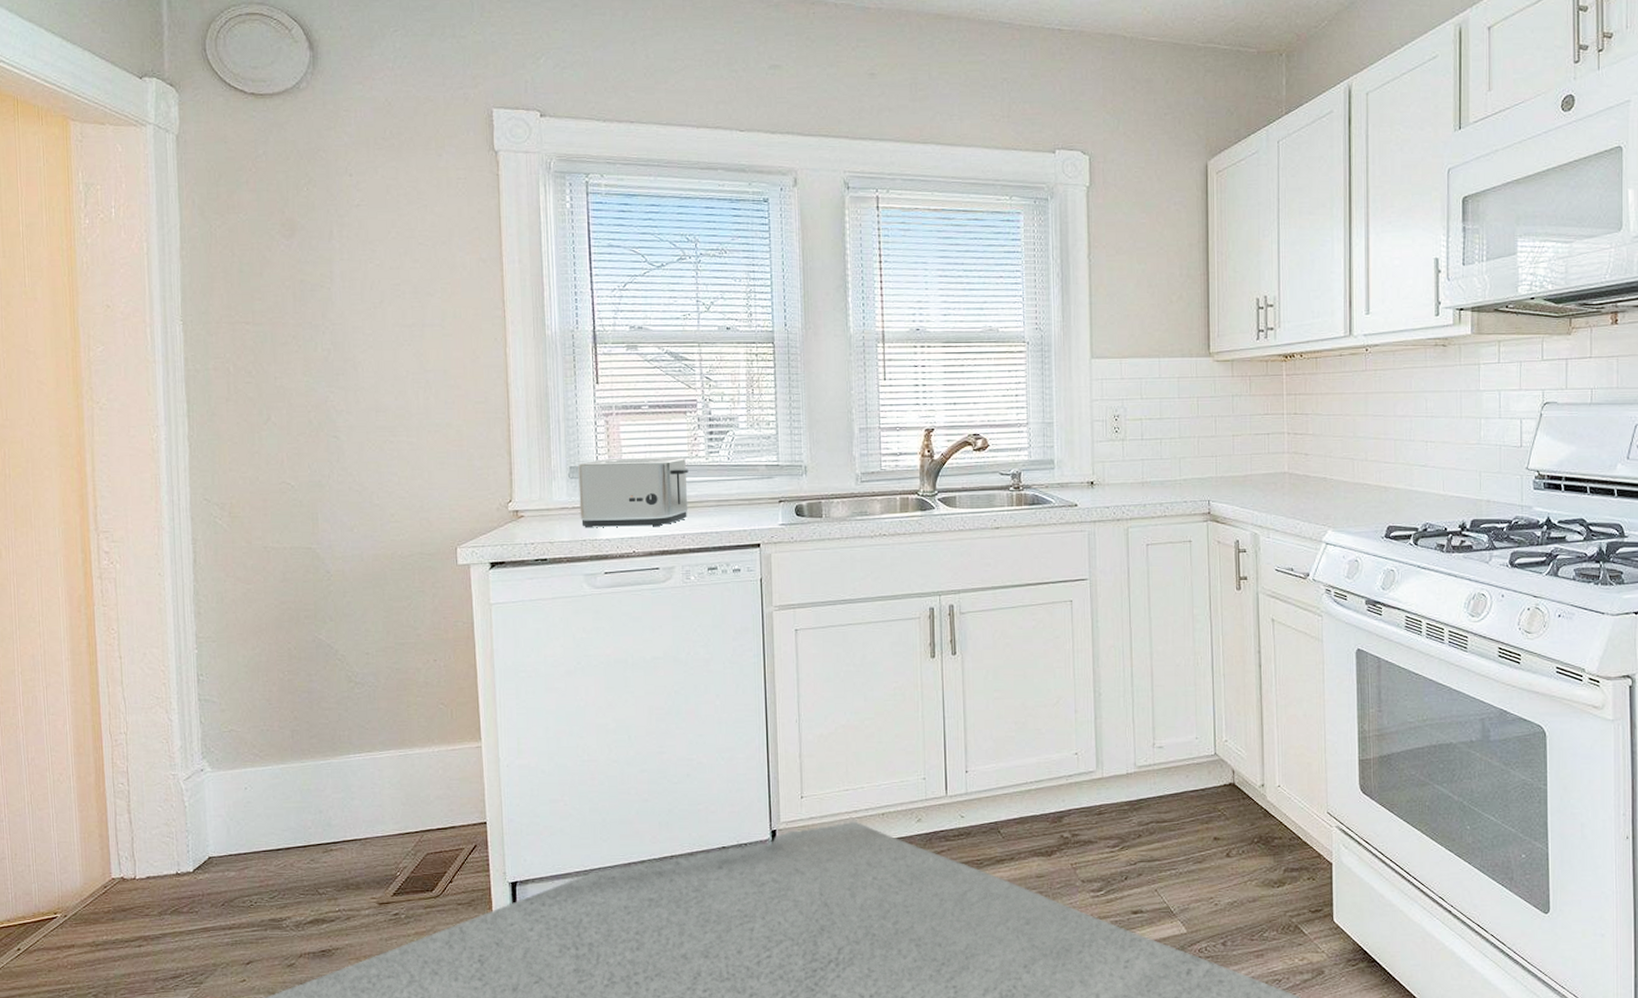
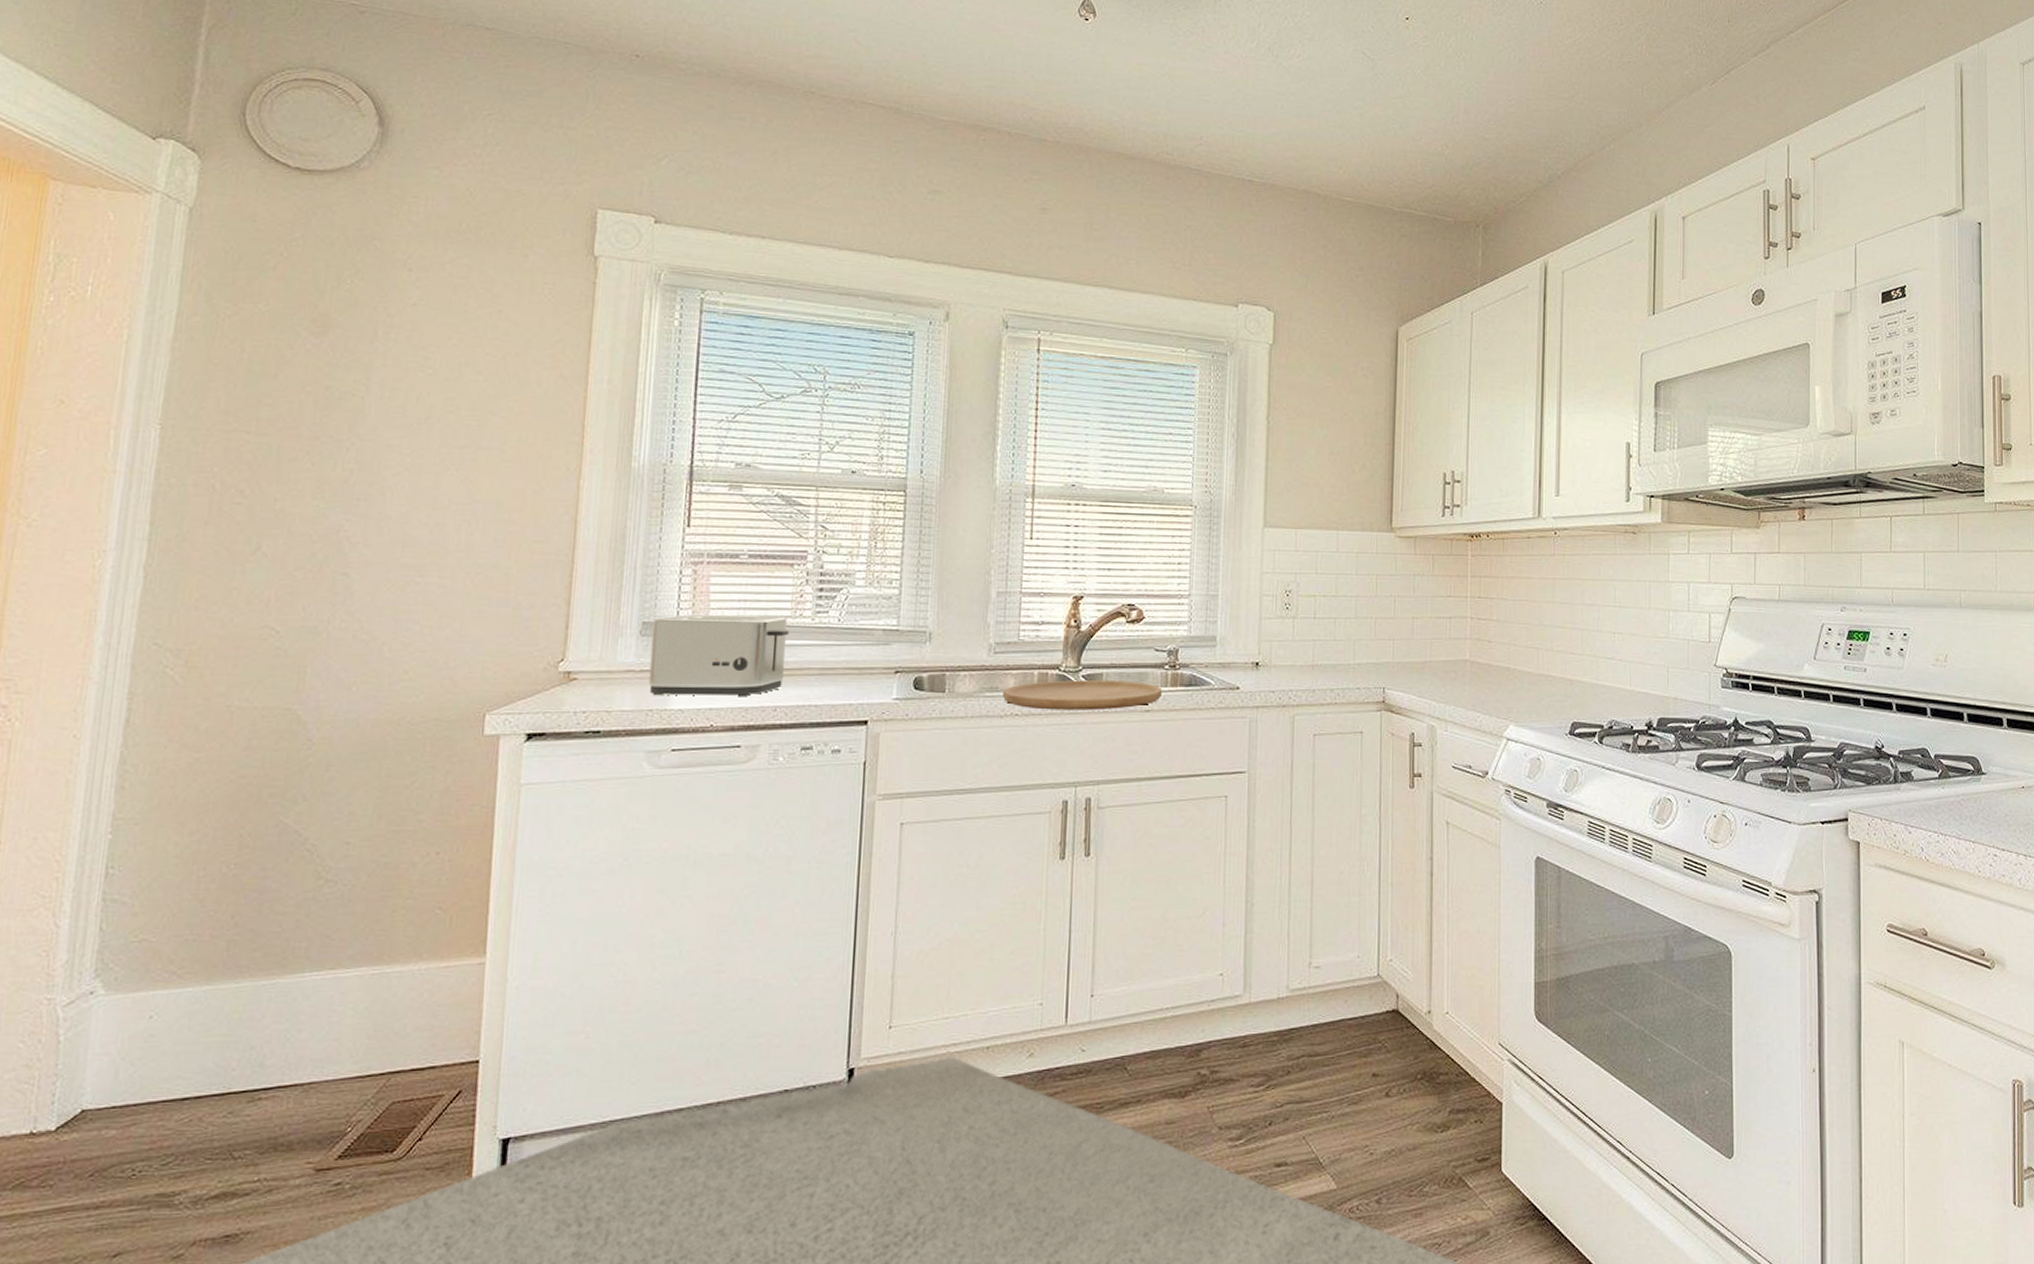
cutting board: none [870,502,1009,530] -> present [1002,680,1162,711]

